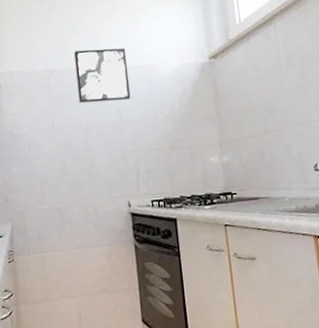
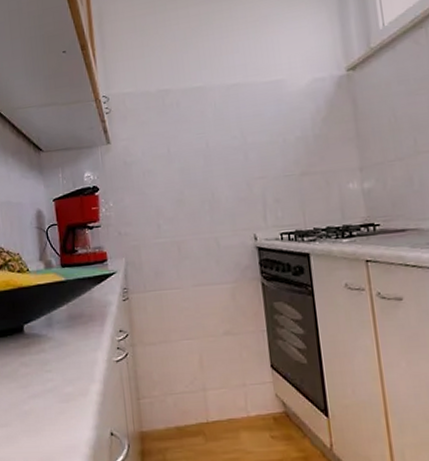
wall art: present [73,47,131,104] -> none [190,61,256,127]

